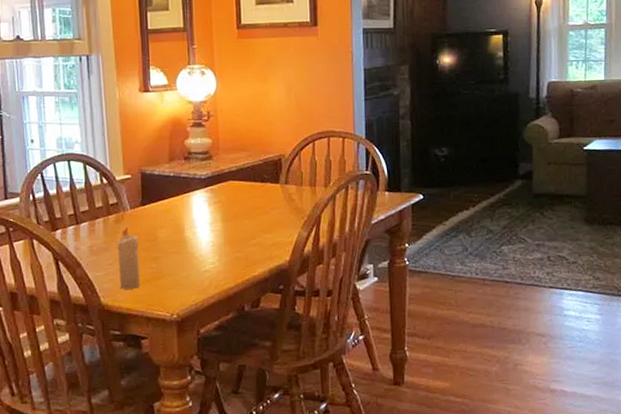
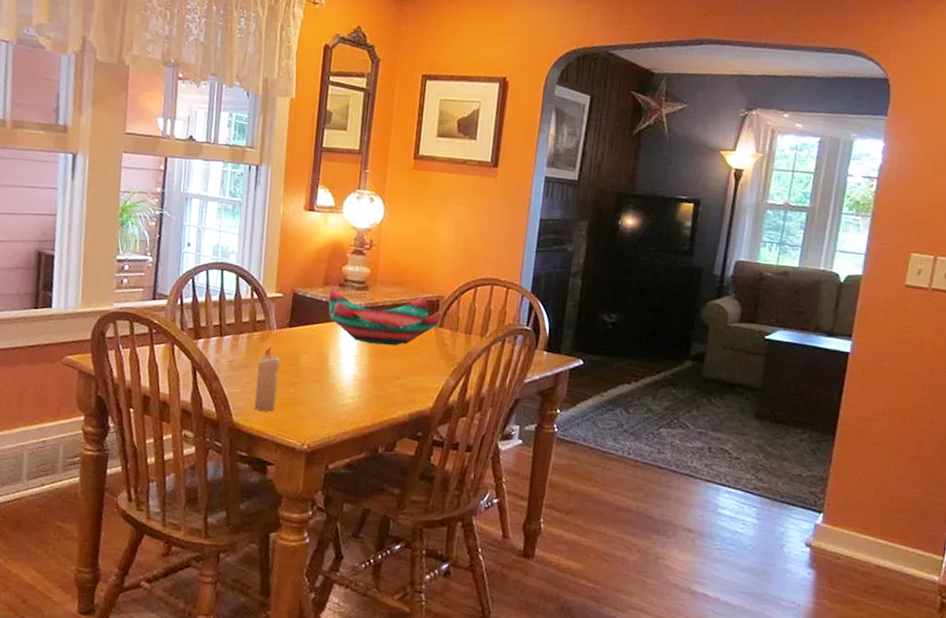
decorative bowl: none [176,158,285,210] -> present [328,289,442,346]

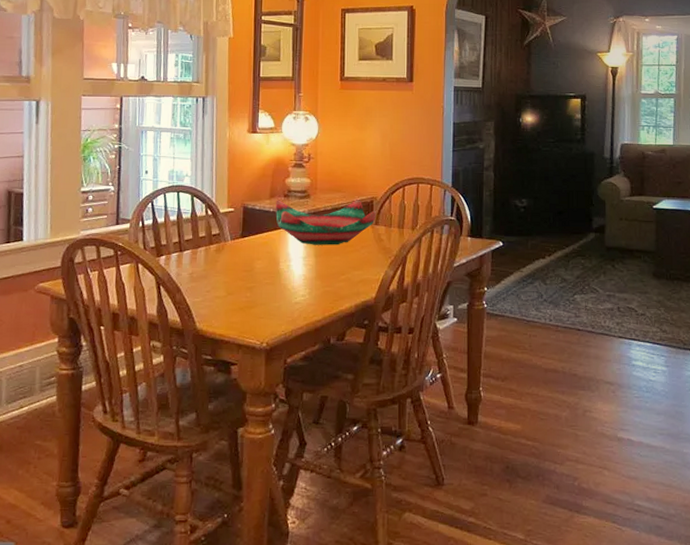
candle: present [254,347,281,412] -> none [215,257,237,316]

